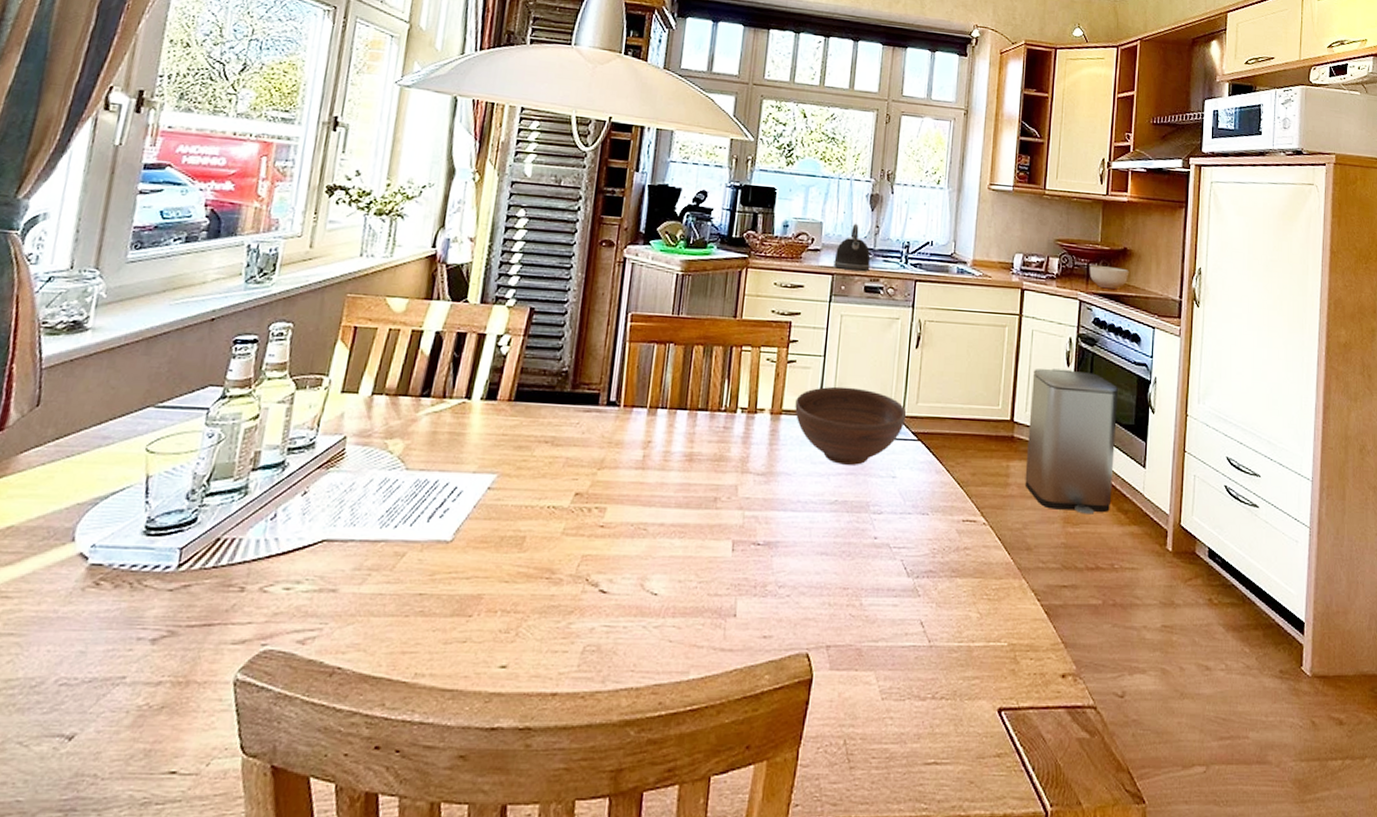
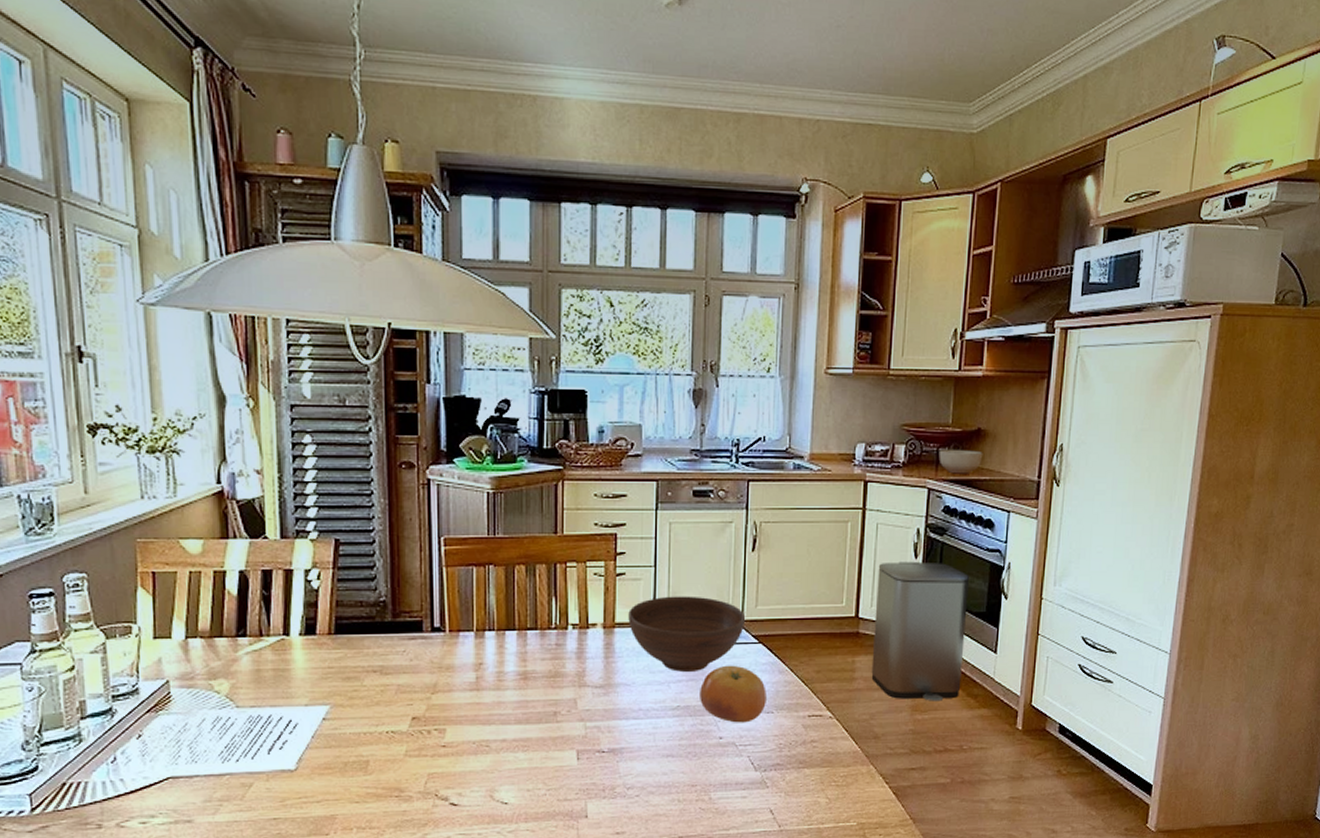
kettle: present [833,223,871,271] -> none [657,423,698,474]
fruit: none [857,461,923,523] -> present [700,665,766,723]

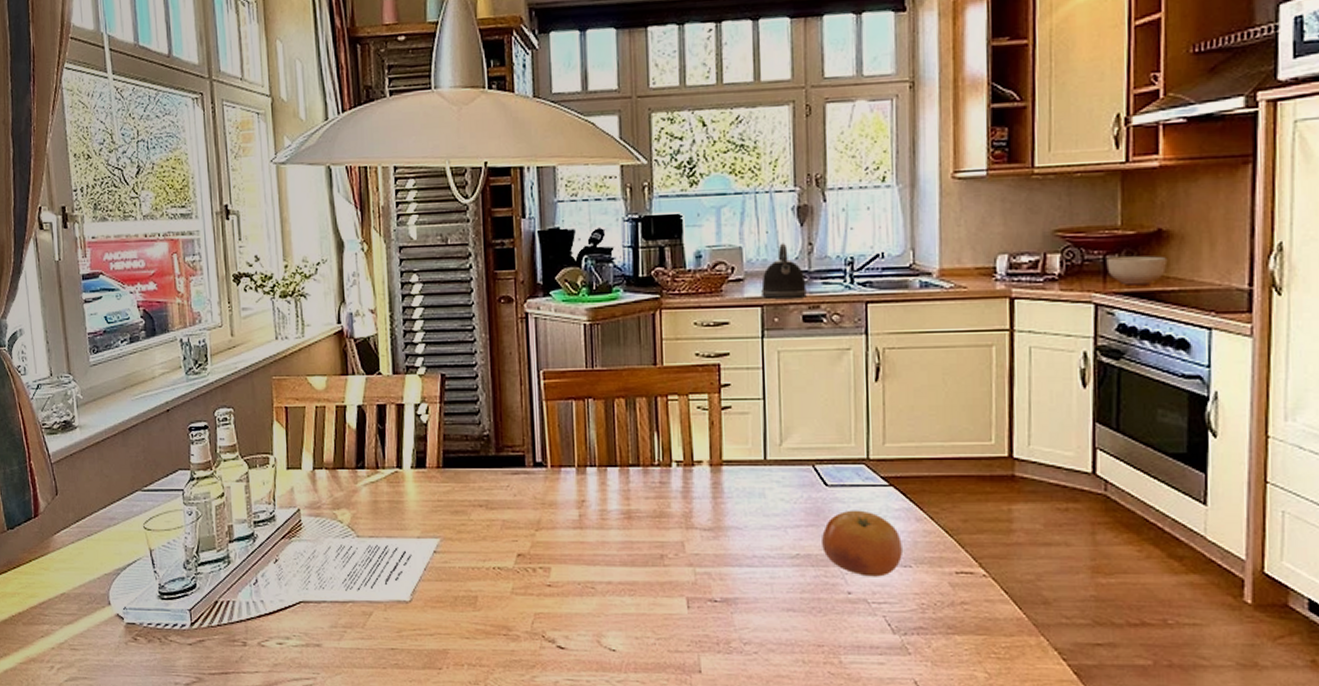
bowl: present [628,596,746,672] -> none [736,431,872,516]
kettle: none [657,423,698,474] -> present [761,243,807,299]
pedal bin: present [871,561,970,701] -> none [1033,391,1161,562]

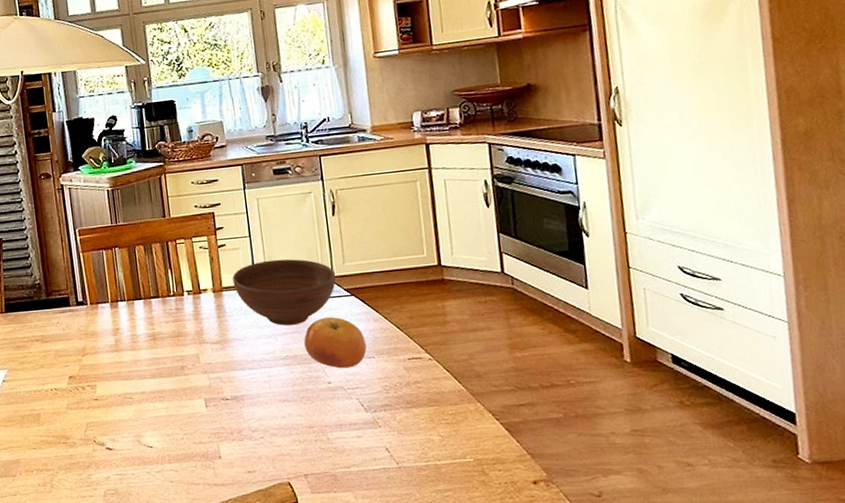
bowl: none [736,431,872,516] -> present [232,259,336,326]
kettle: present [761,243,807,299] -> none [240,115,275,159]
bowl: present [1106,255,1168,286] -> none [492,104,538,128]

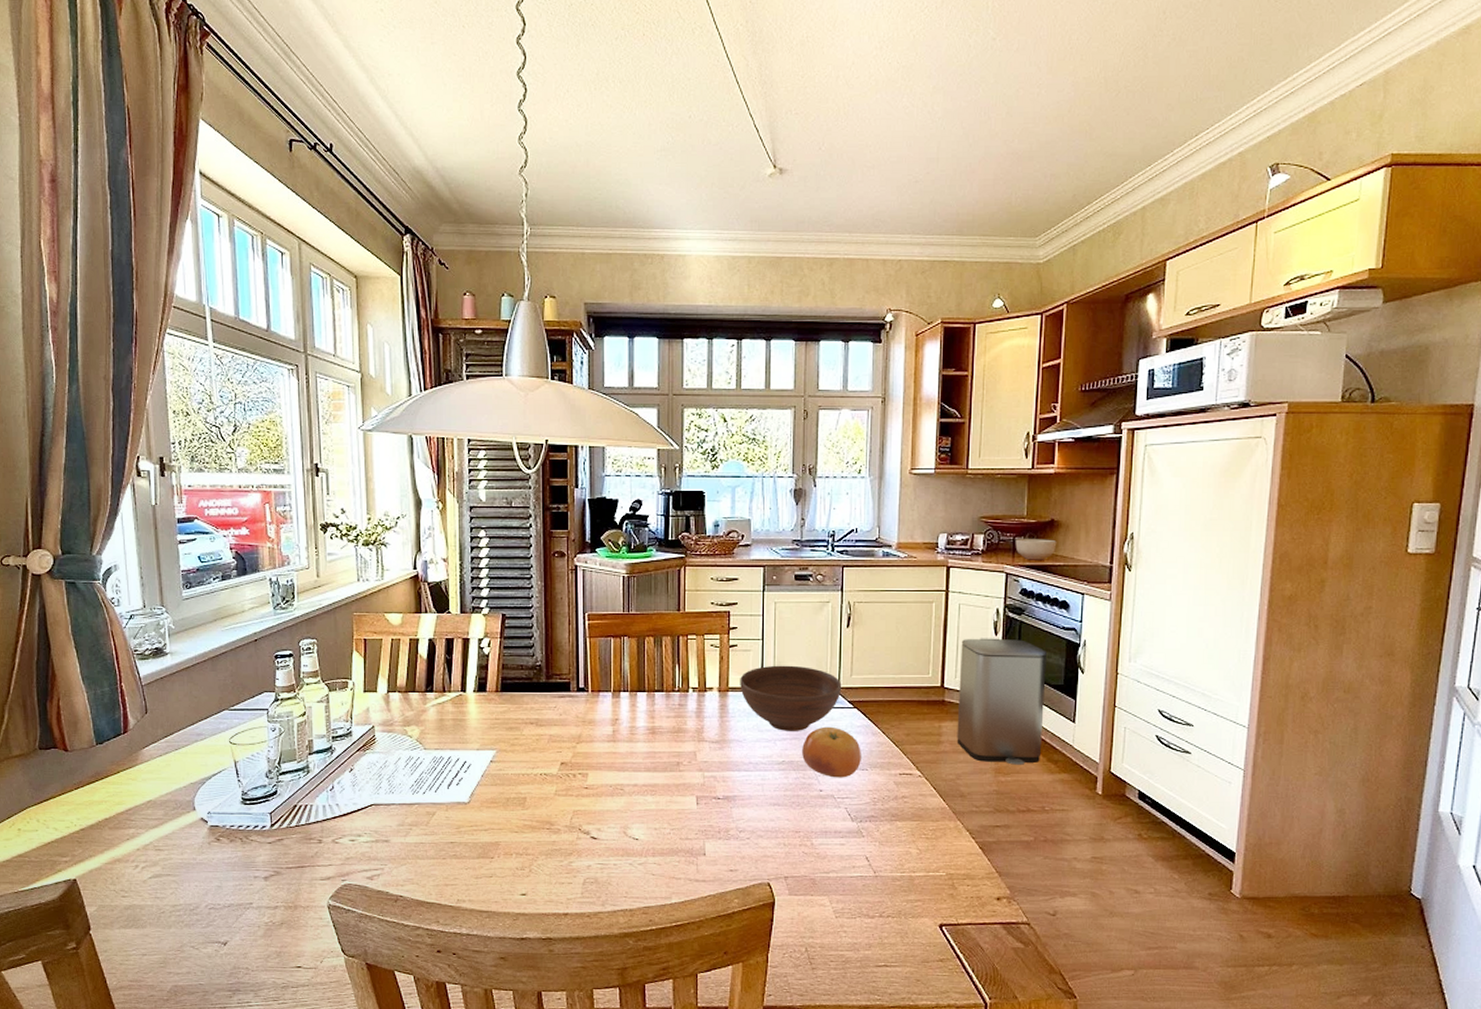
pedal bin: none [452,209,557,339] -> present [957,638,1048,765]
bowl: none [492,104,538,128] -> present [1015,538,1057,560]

